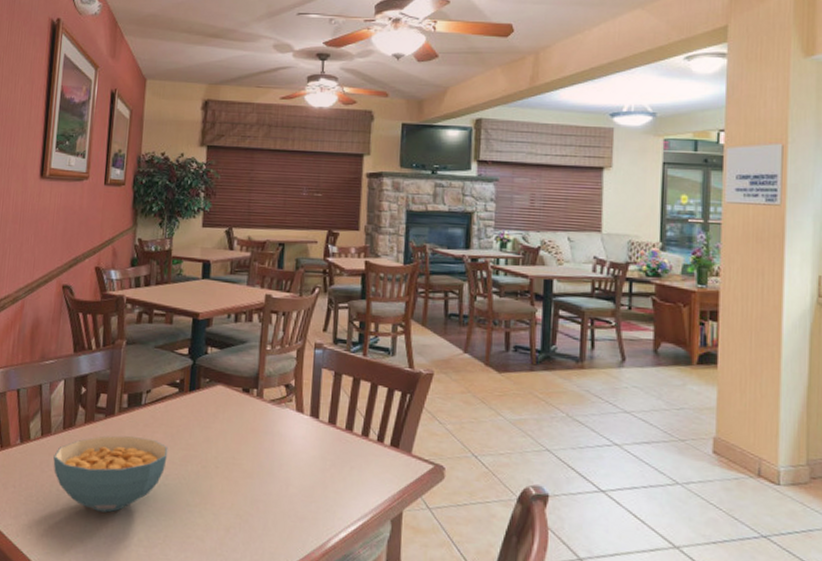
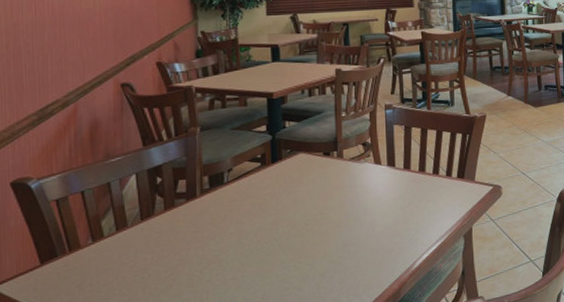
cereal bowl: present [53,435,168,513] -> none [134,212,257,288]

